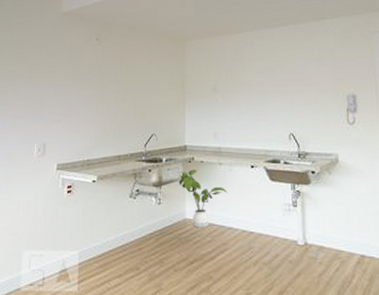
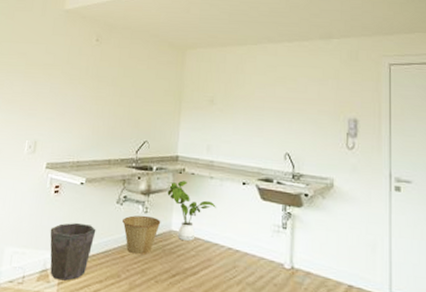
waste bin: none [66,220,112,278] -> present [50,222,96,281]
basket: none [137,206,175,246] -> present [122,215,161,255]

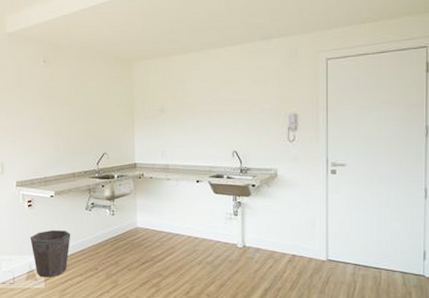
basket: present [122,215,161,255] -> none [93,217,127,250]
house plant: present [166,180,216,242] -> none [129,184,175,235]

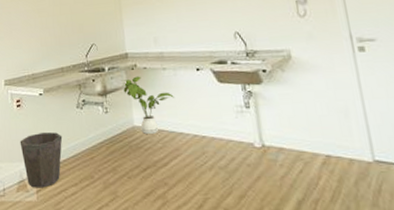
house plant: none [129,184,175,235] -> present [122,76,174,135]

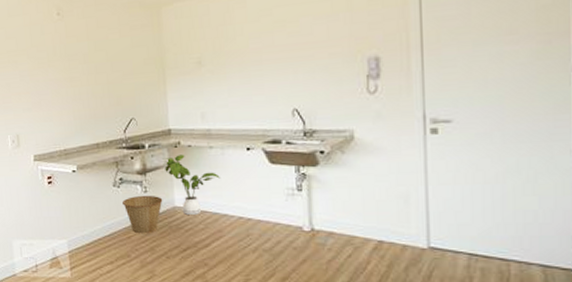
waste bin: present [19,132,63,188] -> none [52,210,98,265]
basket: none [85,115,123,154] -> present [122,195,163,234]

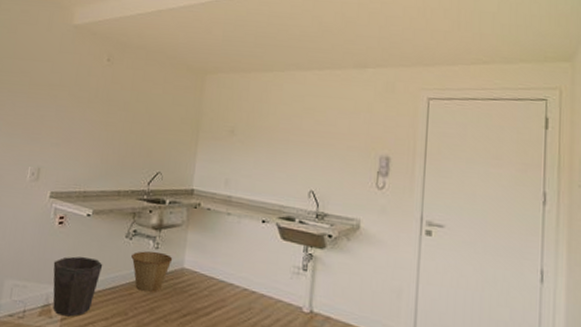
waste bin: none [52,210,98,265] -> present [52,256,103,317]
house plant: present [163,154,220,216] -> none [180,216,233,281]

